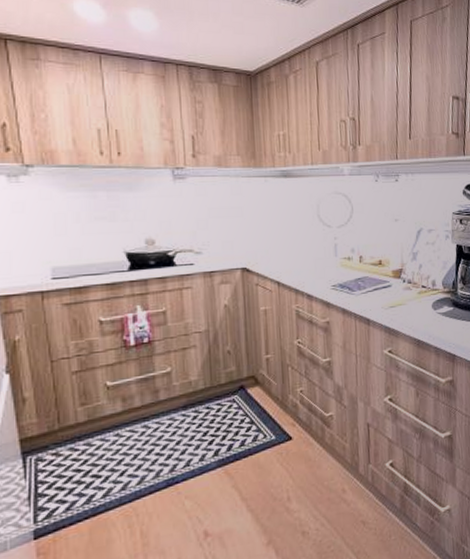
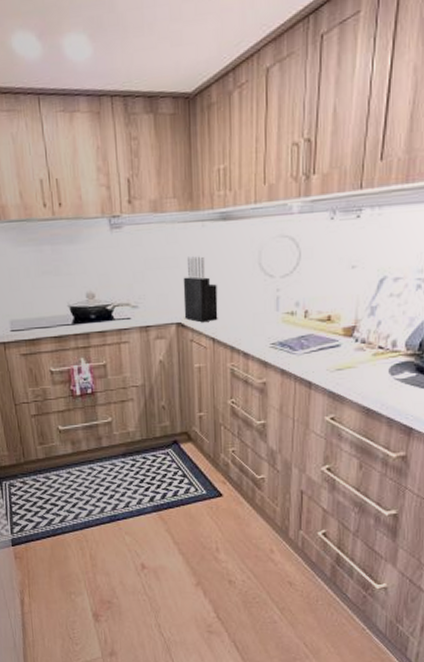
knife block: none [247,206,282,268] -> present [183,255,218,323]

